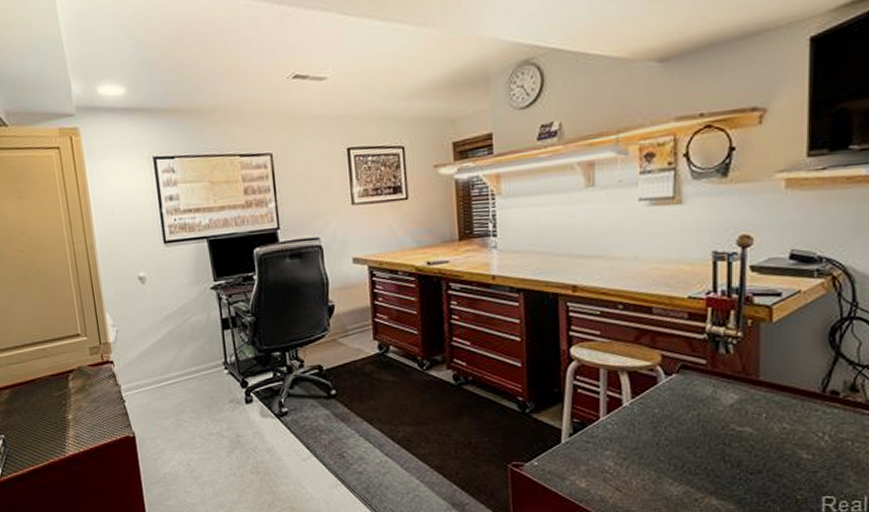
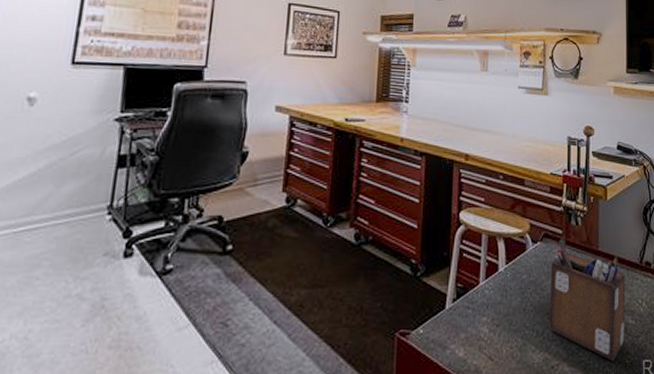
desk organizer: none [690,366,799,495] -> present [549,236,626,360]

